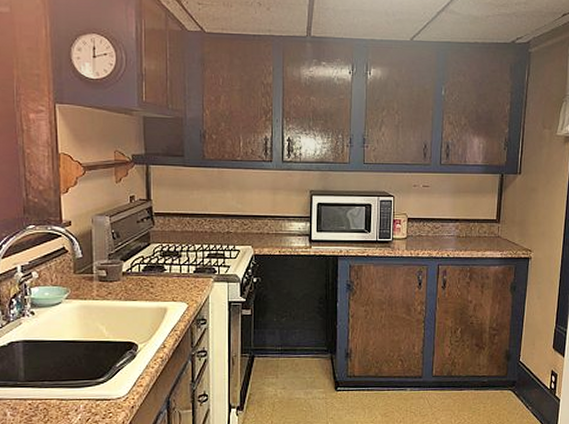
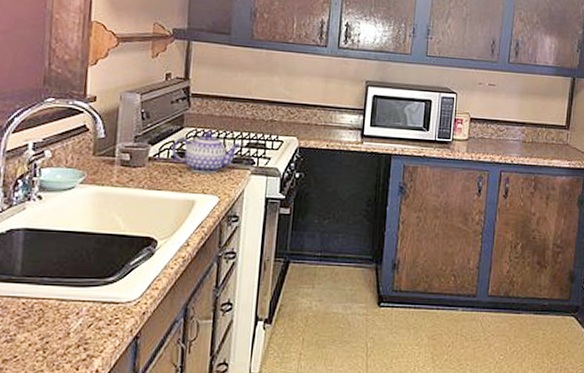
teapot: none [143,246,202,284] -> present [172,132,241,174]

